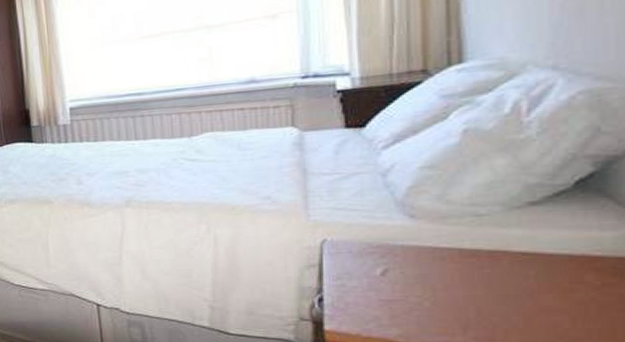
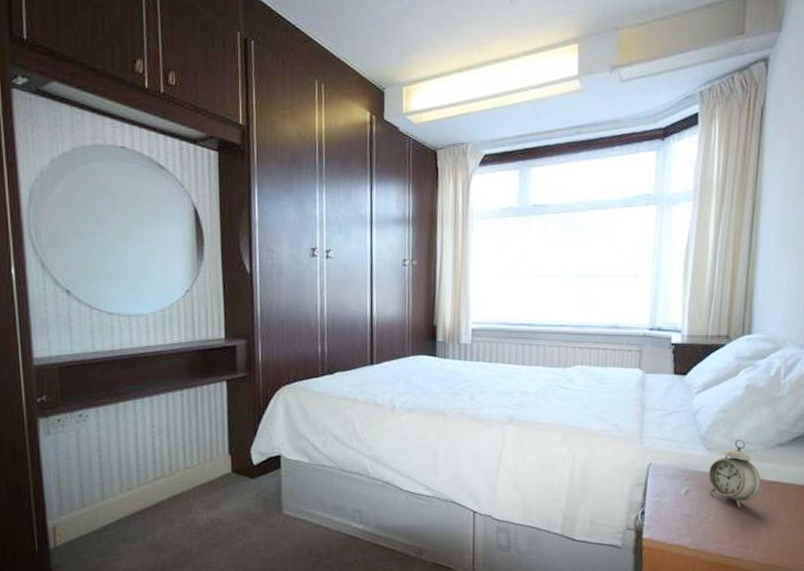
alarm clock: none [414,200,506,289] -> present [708,439,762,508]

